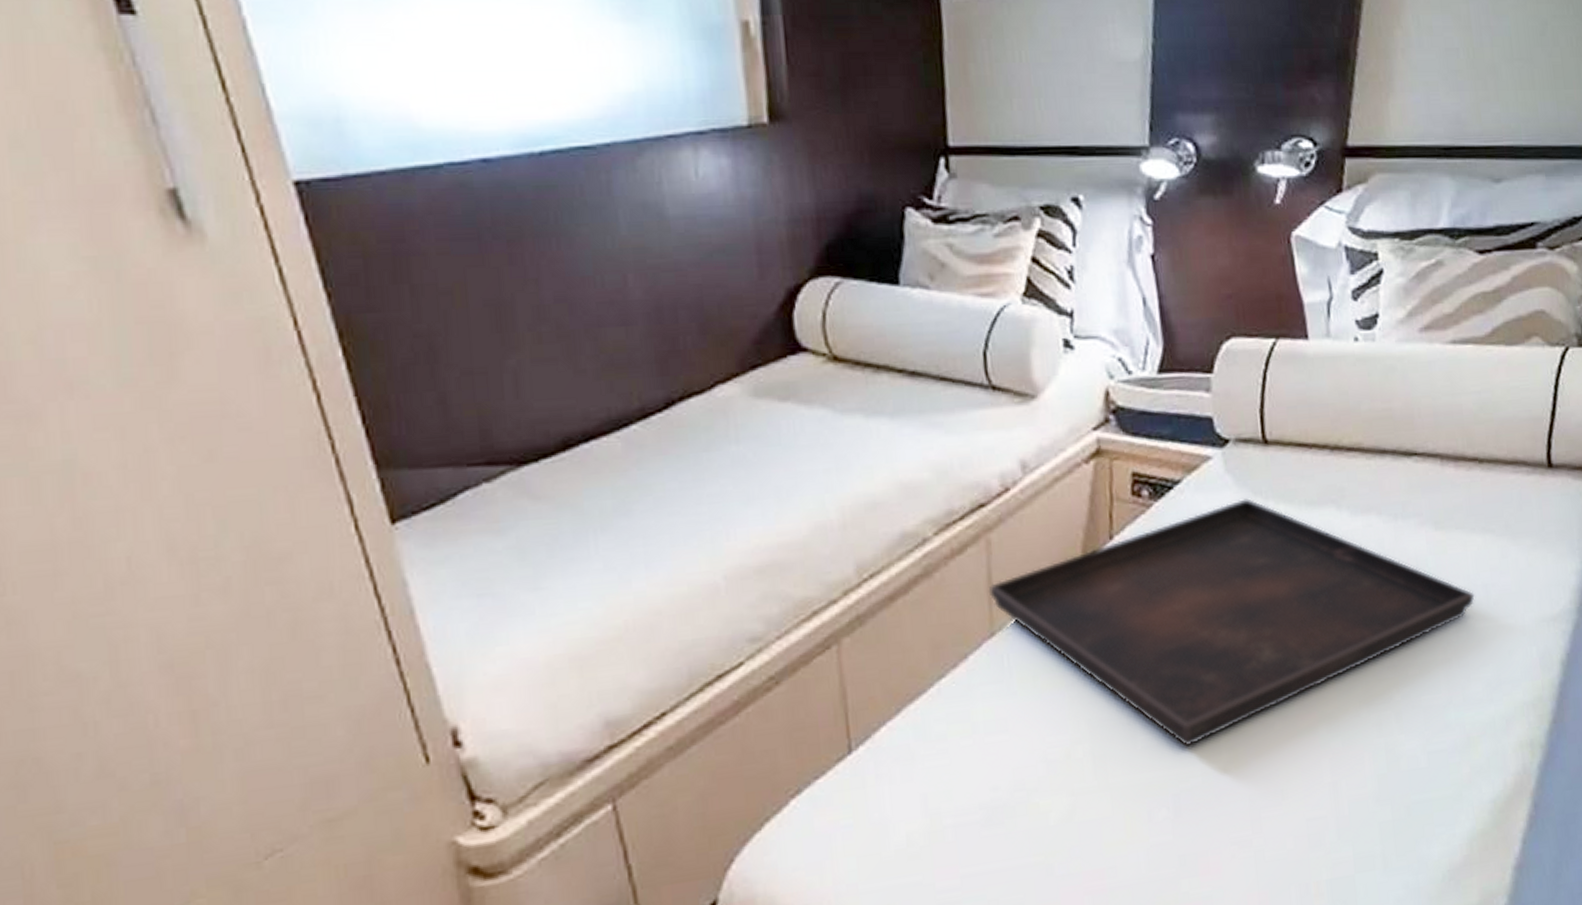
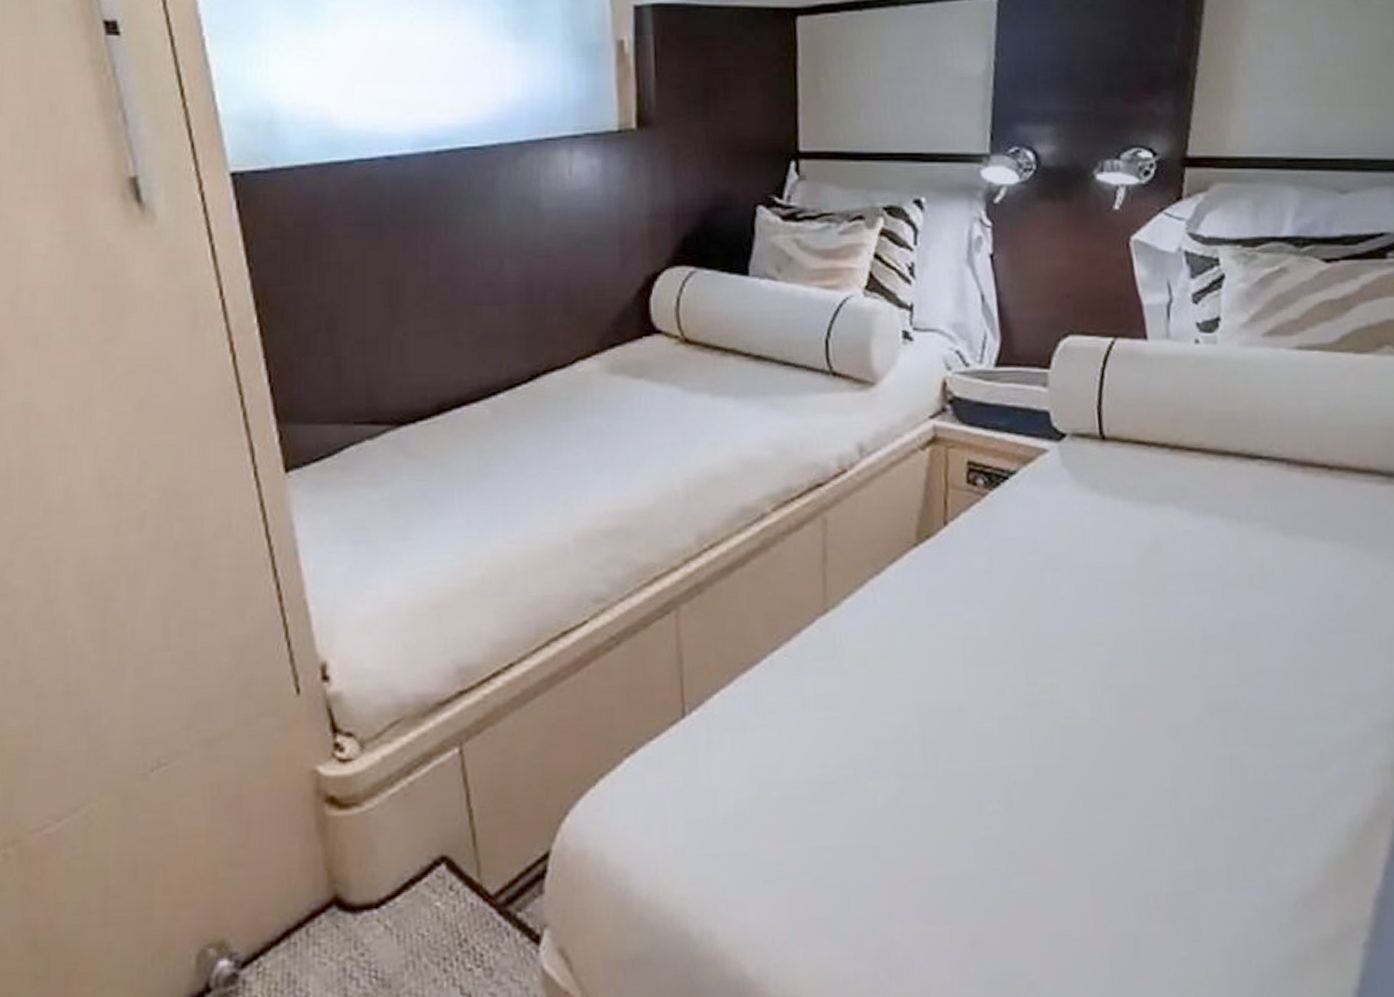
serving tray: present [988,498,1475,746] -> none [823,493,1326,738]

